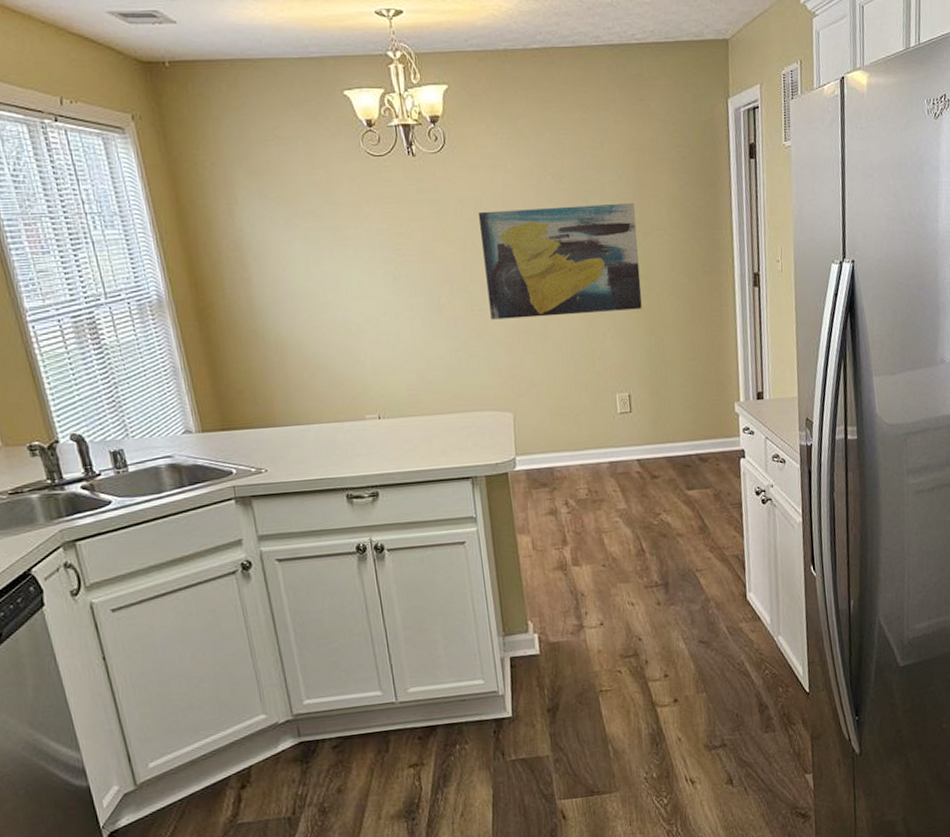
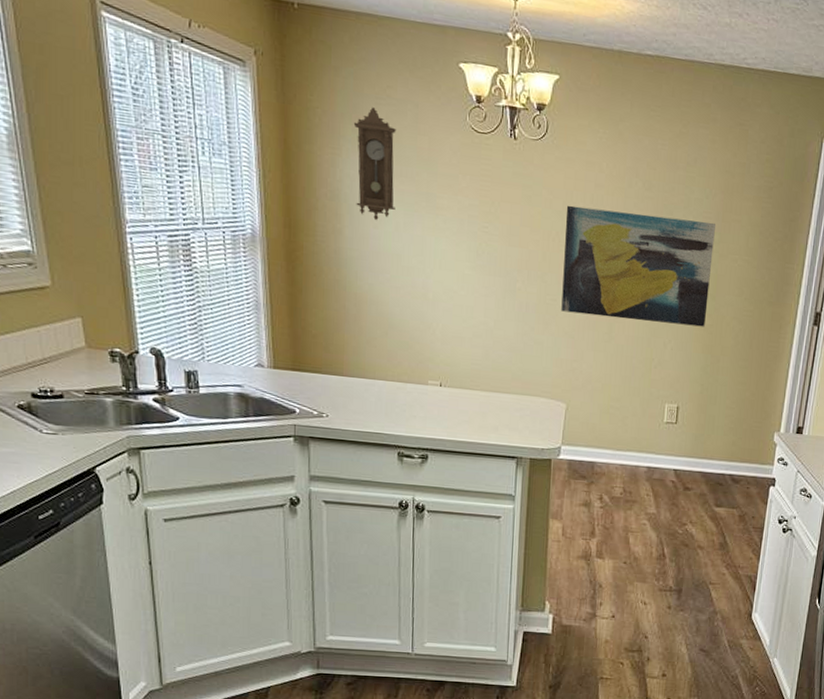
pendulum clock: none [245,150,303,263] -> present [353,107,396,221]

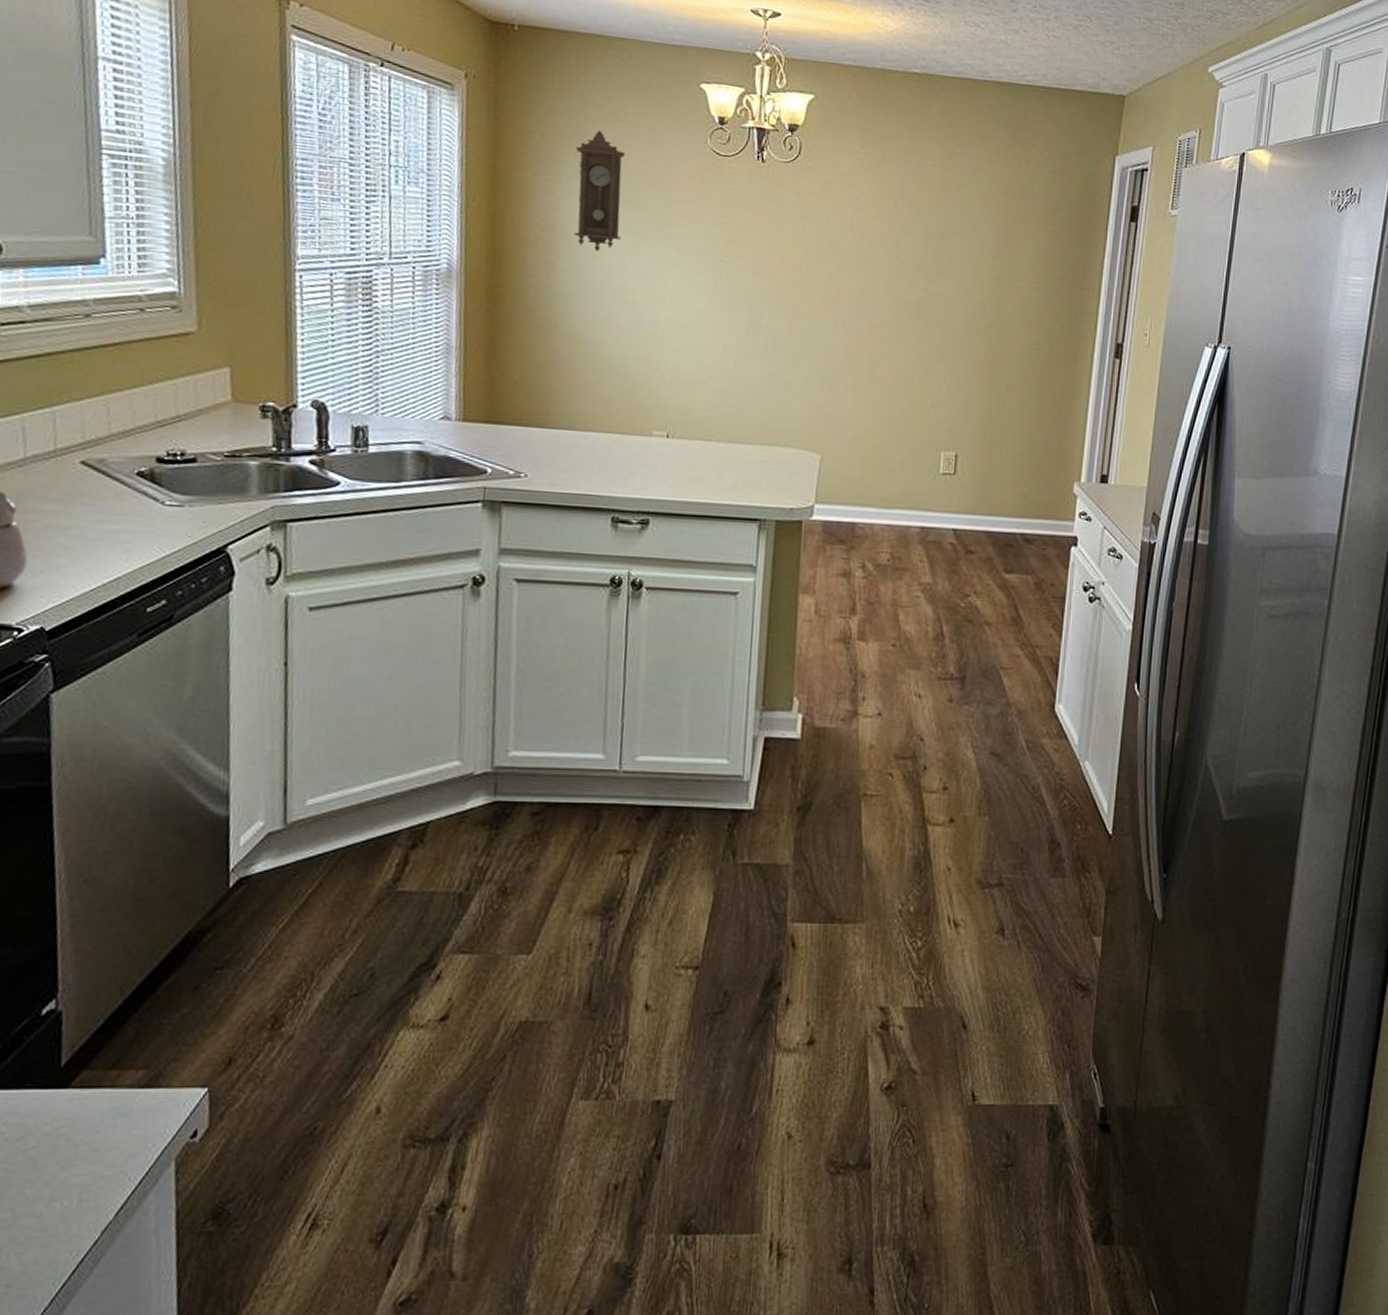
wall art: present [561,205,715,327] -> none [815,231,996,363]

